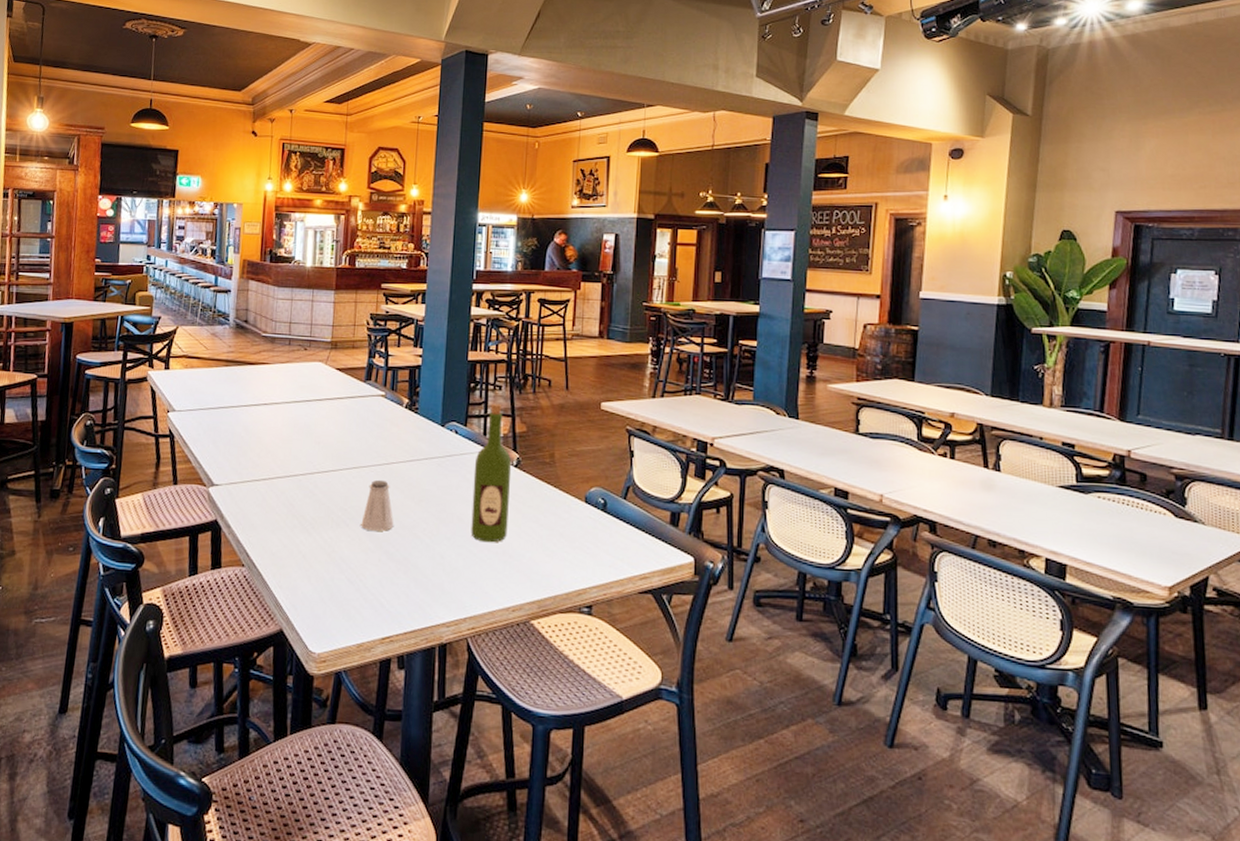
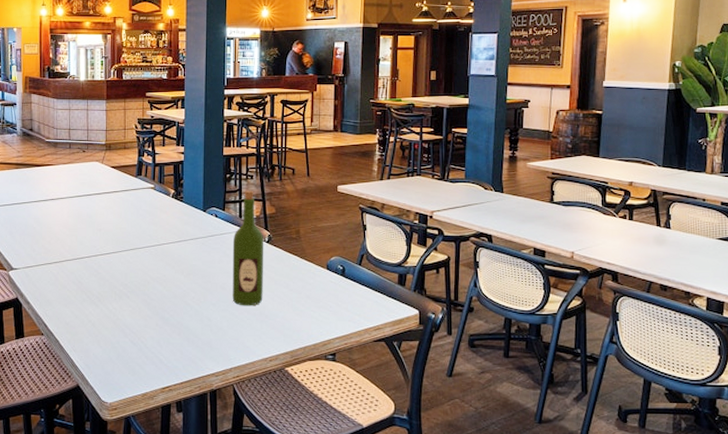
saltshaker: present [361,479,394,532] -> none [140,258,168,302]

